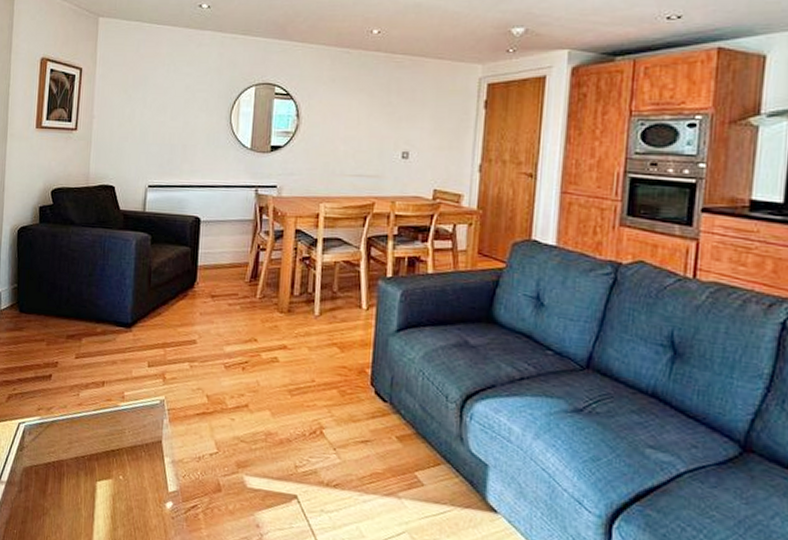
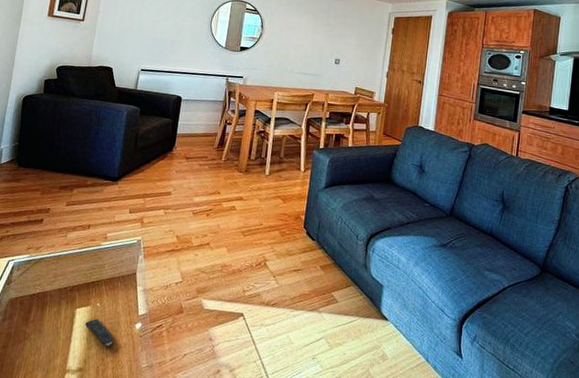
remote control: none [107,494,142,529] -> present [85,318,114,347]

